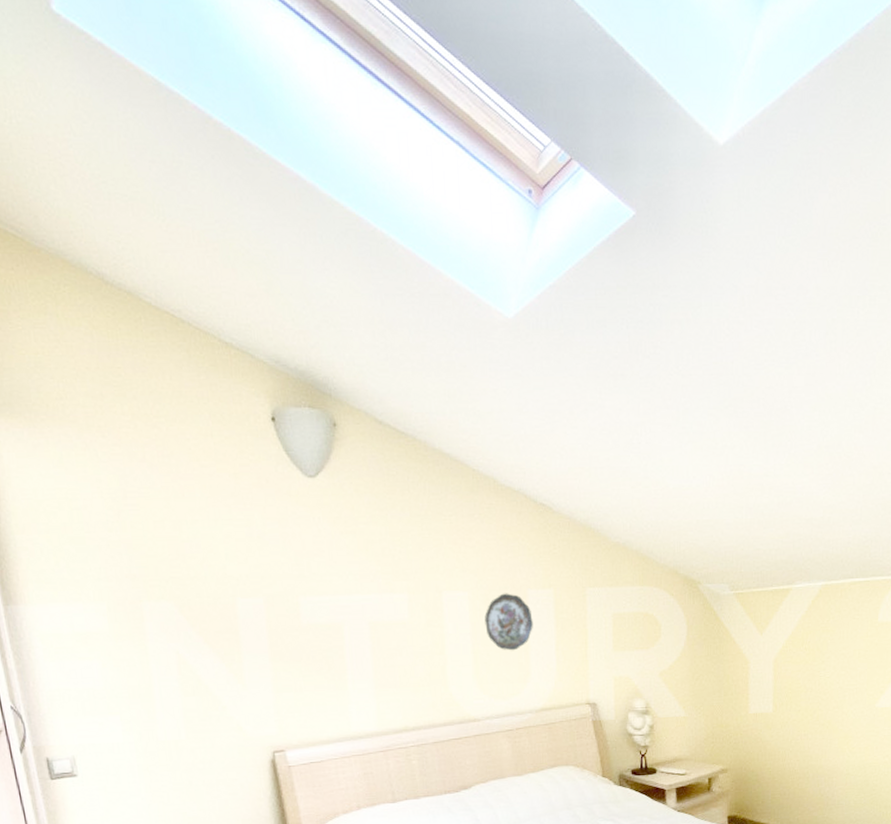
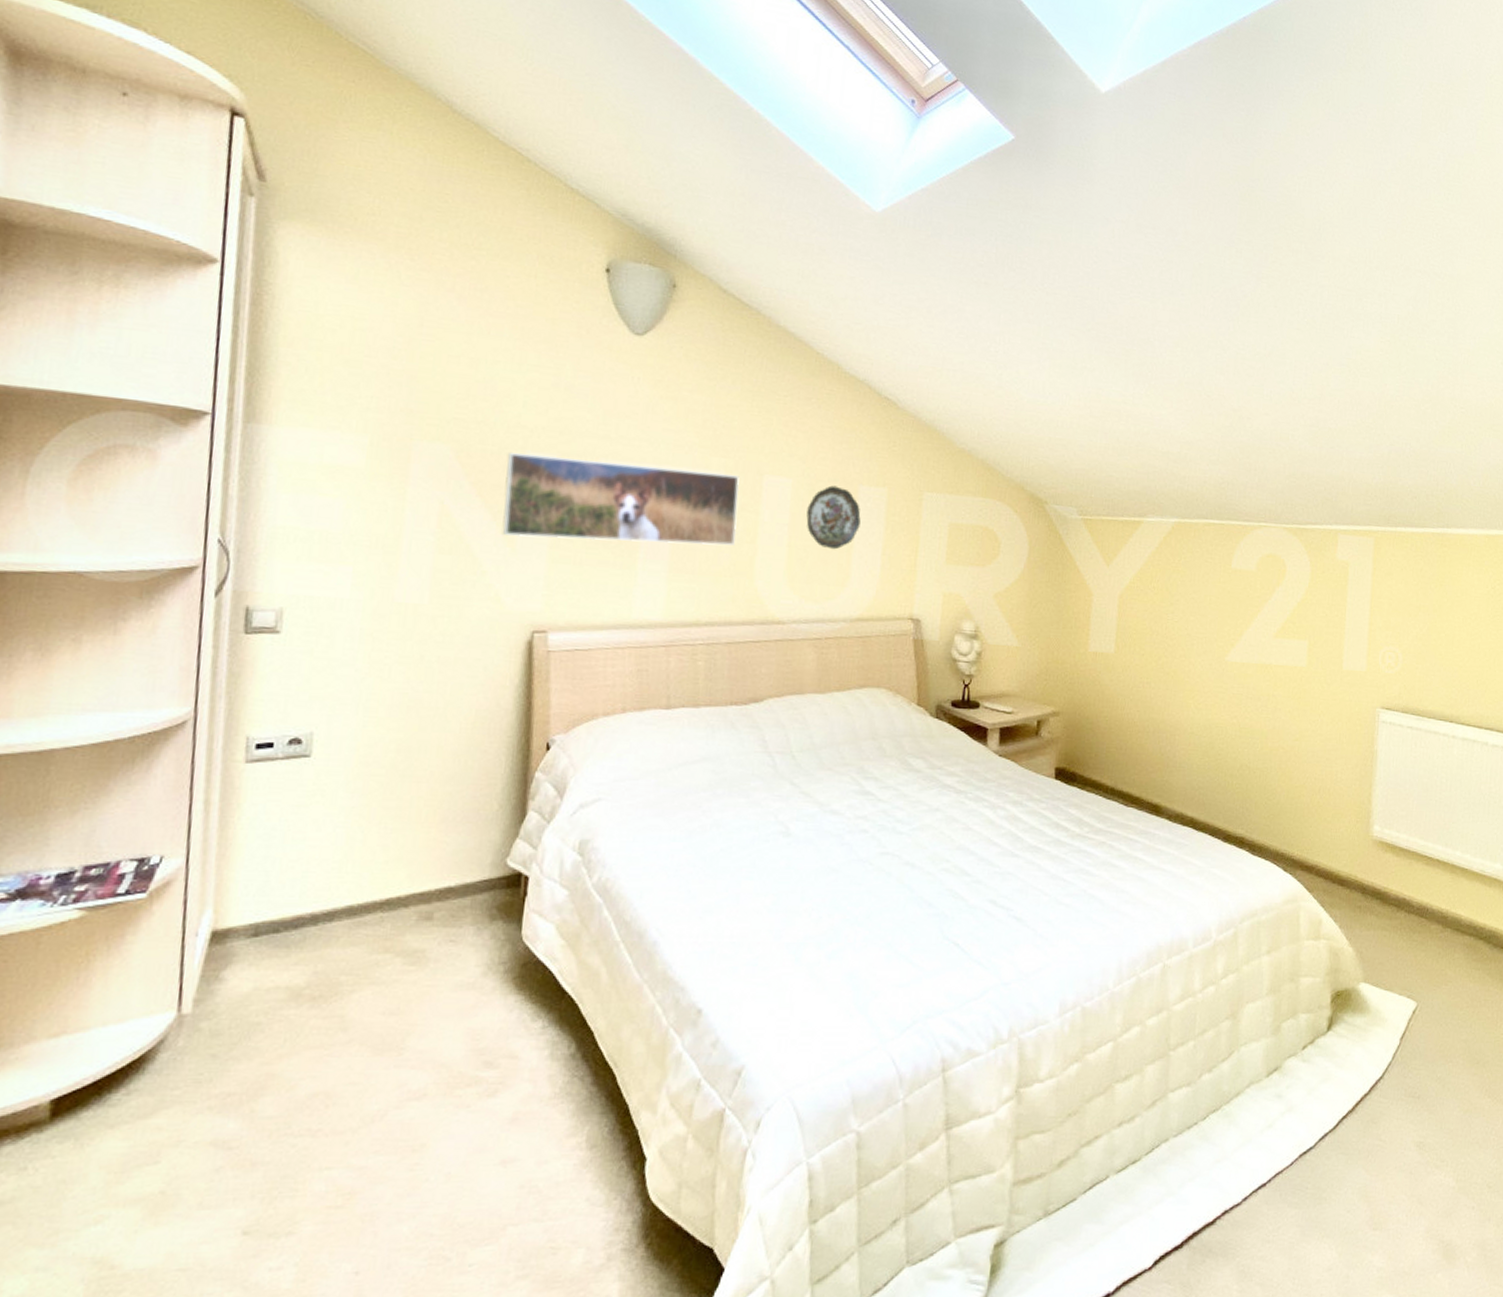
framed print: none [221,596,427,674] -> present [502,453,740,546]

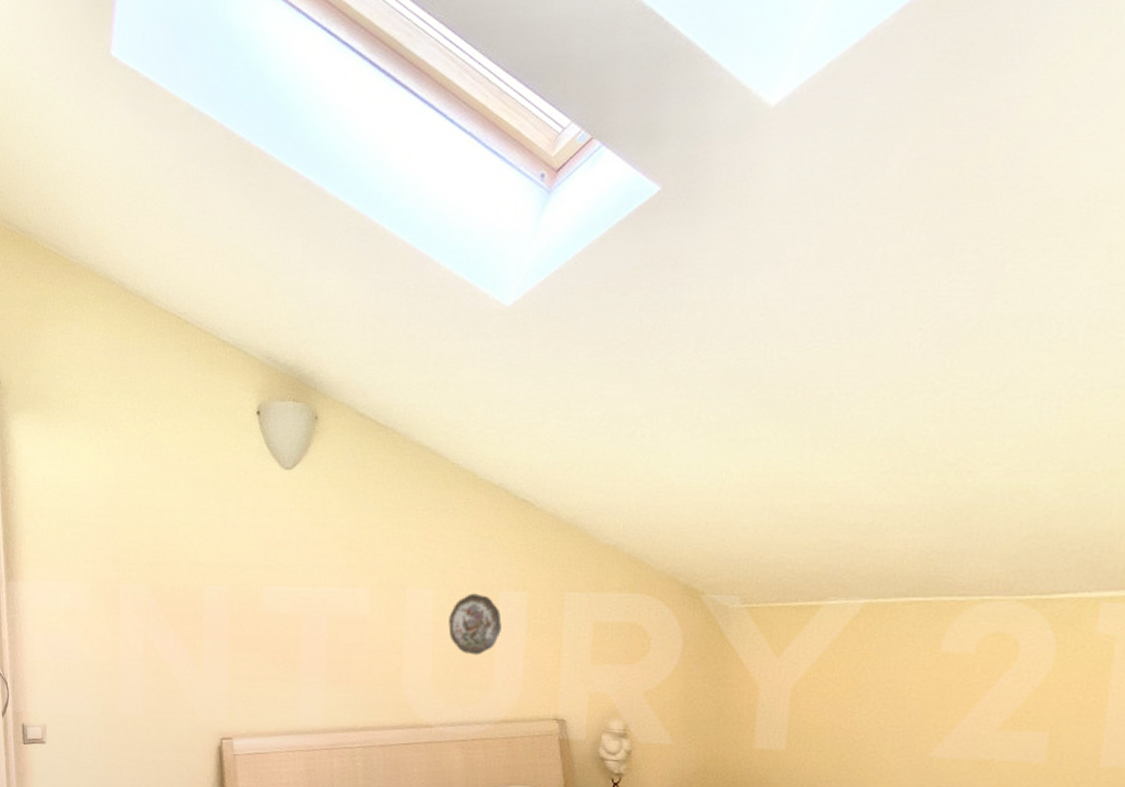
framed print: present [502,453,740,546] -> none [190,588,385,659]

